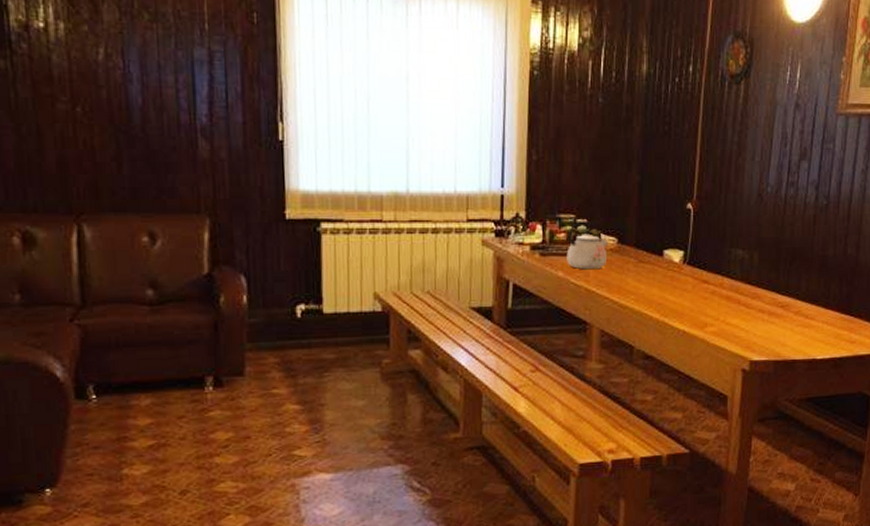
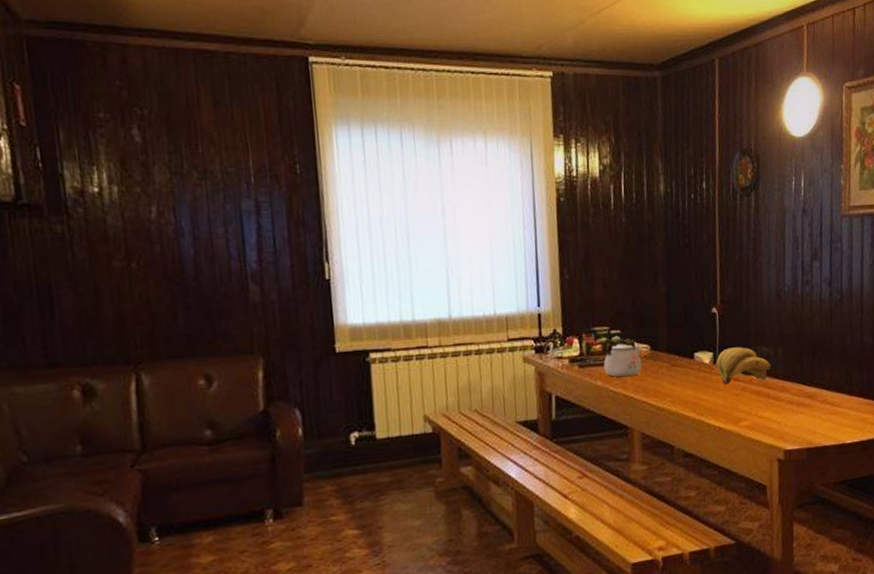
banana bunch: none [686,248,745,286] -> present [716,347,771,385]

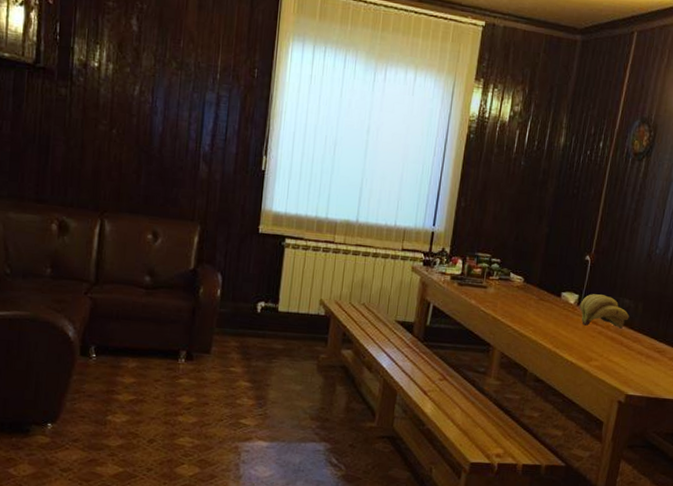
kettle: present [603,331,642,378] -> none [479,261,515,302]

